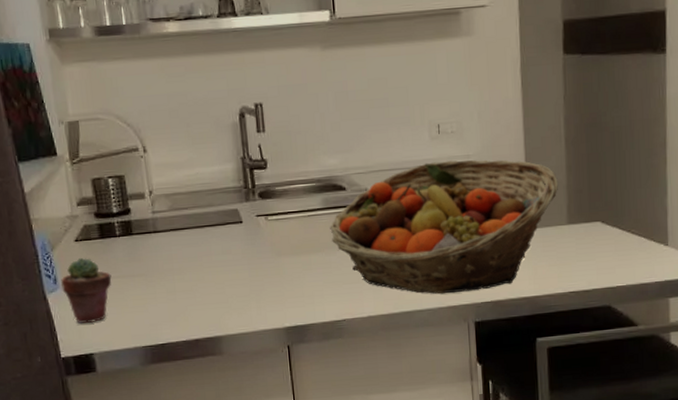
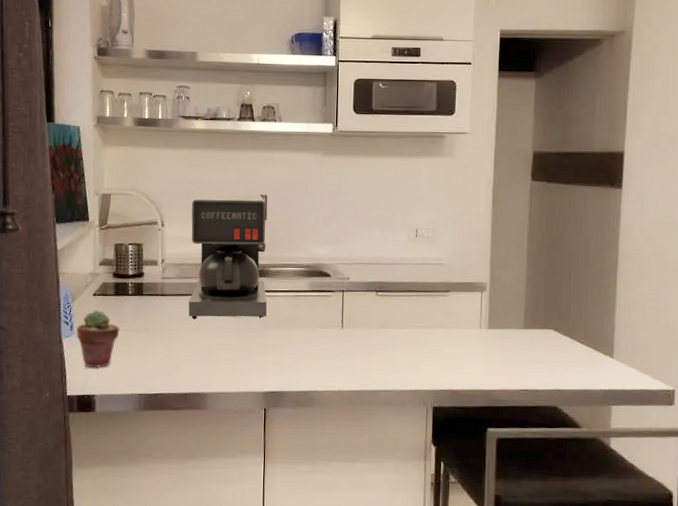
coffee maker: none [176,104,278,255] -> present [188,194,267,319]
fruit basket: present [330,159,558,294] -> none [313,261,518,379]

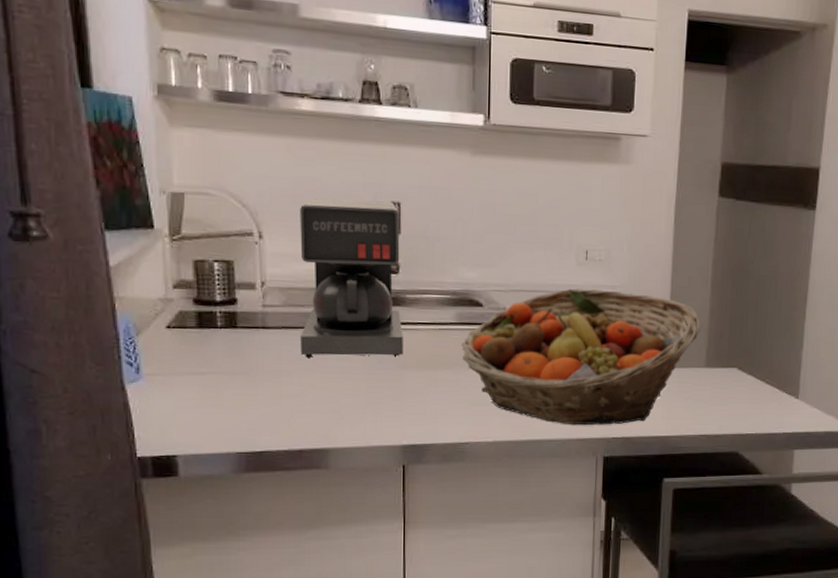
potted succulent: present [76,310,120,368] -> none [145,346,207,421]
fruit basket: none [313,261,518,379] -> present [461,288,700,426]

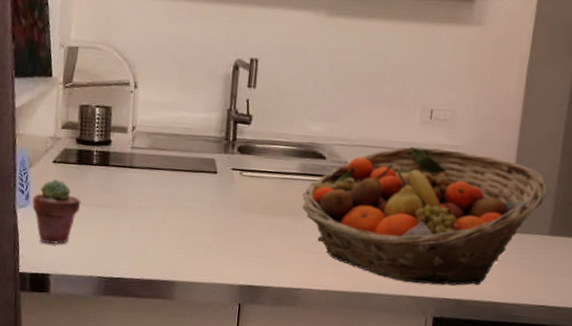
potted succulent: none [145,346,207,421] -> present [32,178,81,244]
coffee maker: present [300,198,403,357] -> none [159,54,256,201]

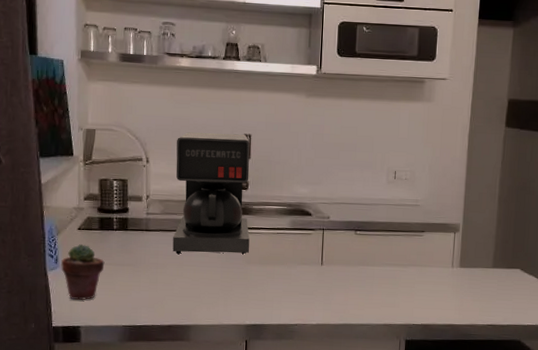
coffee maker: none [159,54,256,201] -> present [172,132,250,254]
fruit basket: present [302,146,547,286] -> none [294,202,489,314]

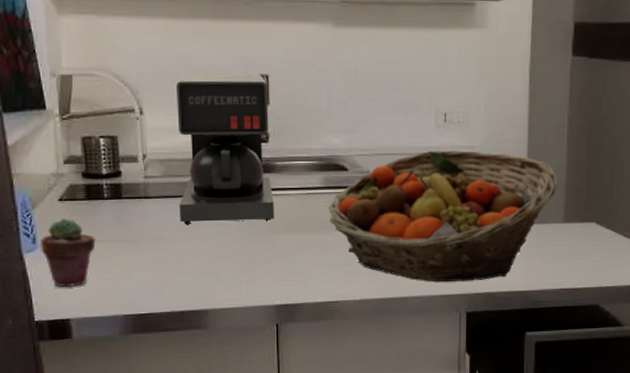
fruit basket: none [294,202,489,314] -> present [328,150,557,283]

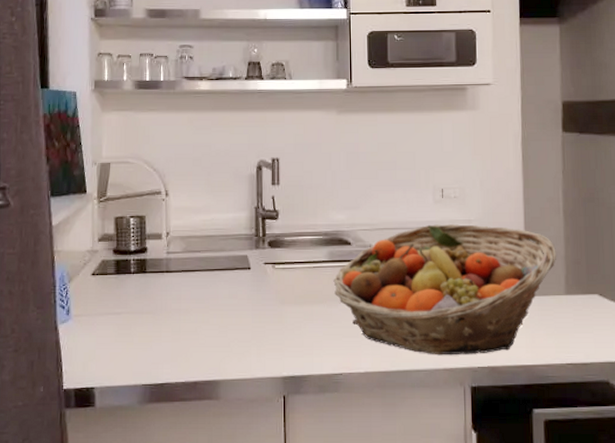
potted succulent: present [40,218,96,287] -> none [73,291,121,356]
coffee maker: present [176,74,274,224] -> none [197,158,282,297]

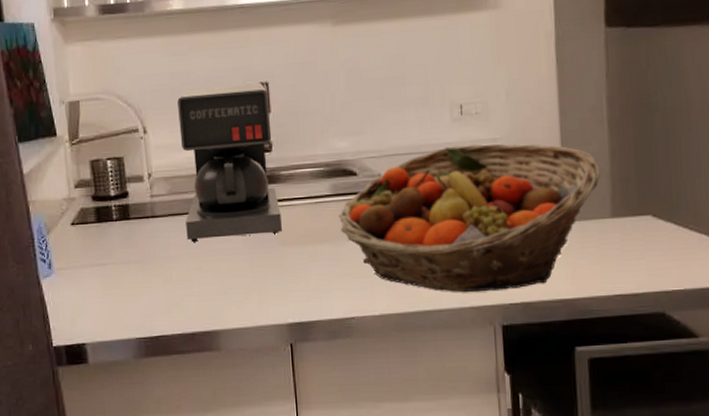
coffee maker: none [197,158,282,297] -> present [177,83,282,242]

